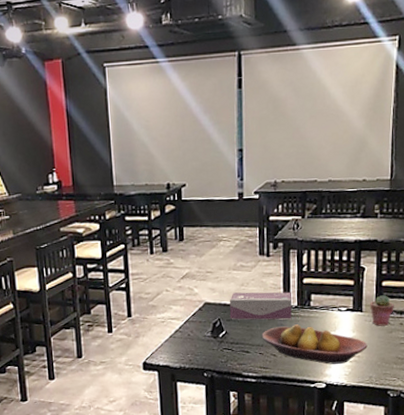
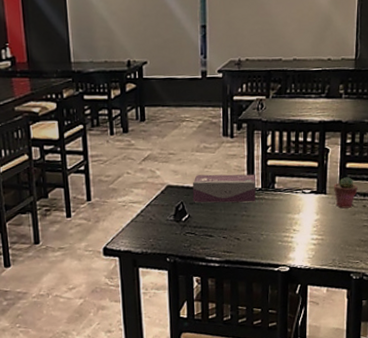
fruit bowl: present [262,324,368,365] -> none [225,207,331,248]

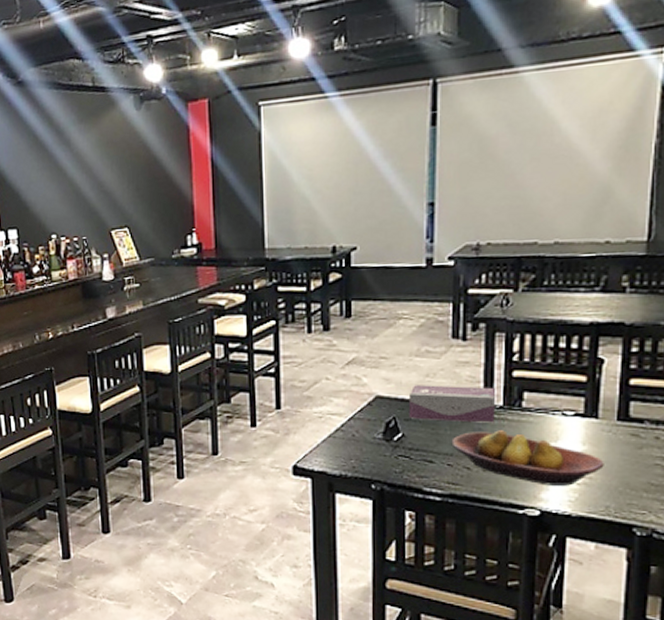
fruit bowl: none [225,207,331,248] -> present [451,430,604,486]
potted succulent: present [334,177,358,209] -> none [610,397,647,439]

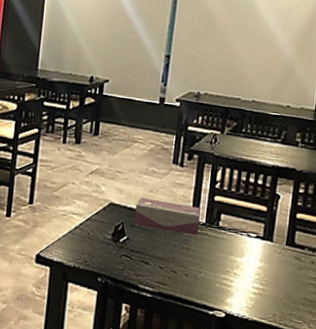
fruit bowl: present [451,430,604,486] -> none [164,242,275,295]

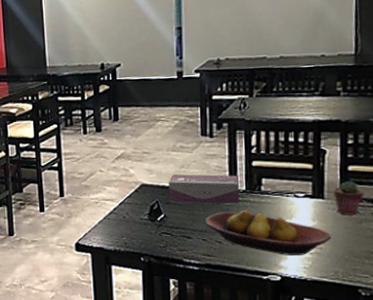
fruit bowl: none [164,242,275,295] -> present [205,210,332,255]
potted succulent: none [281,227,307,262] -> present [333,181,364,215]

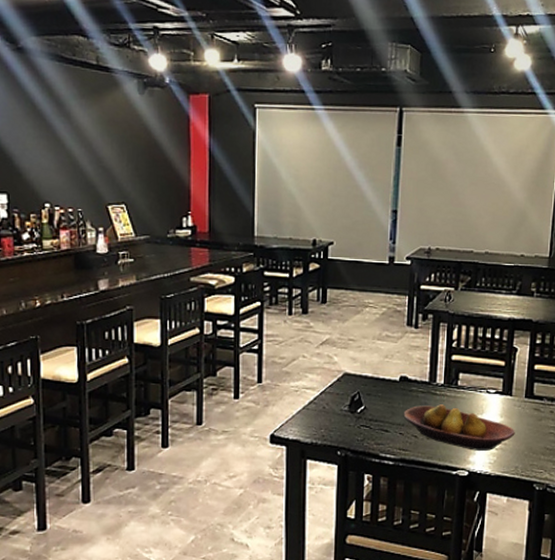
tissue box: present [168,174,240,205] -> none [370,364,439,398]
potted succulent: present [333,181,364,215] -> none [520,379,546,413]

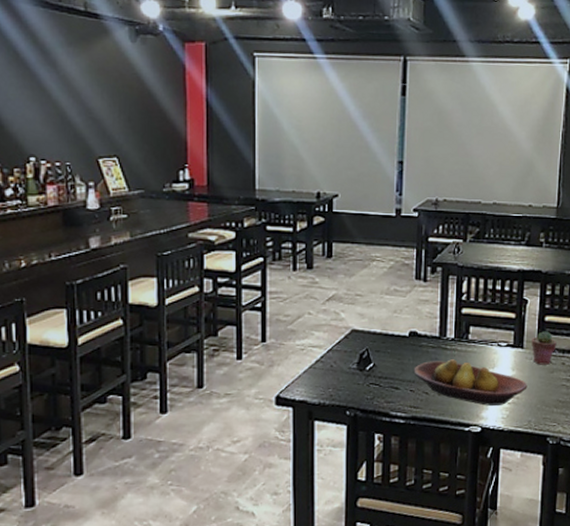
potted succulent: none [520,379,546,413] -> present [531,331,557,365]

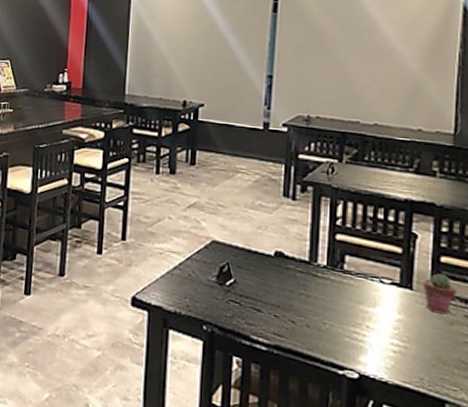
fruit bowl: present [413,359,527,406] -> none [278,287,418,353]

